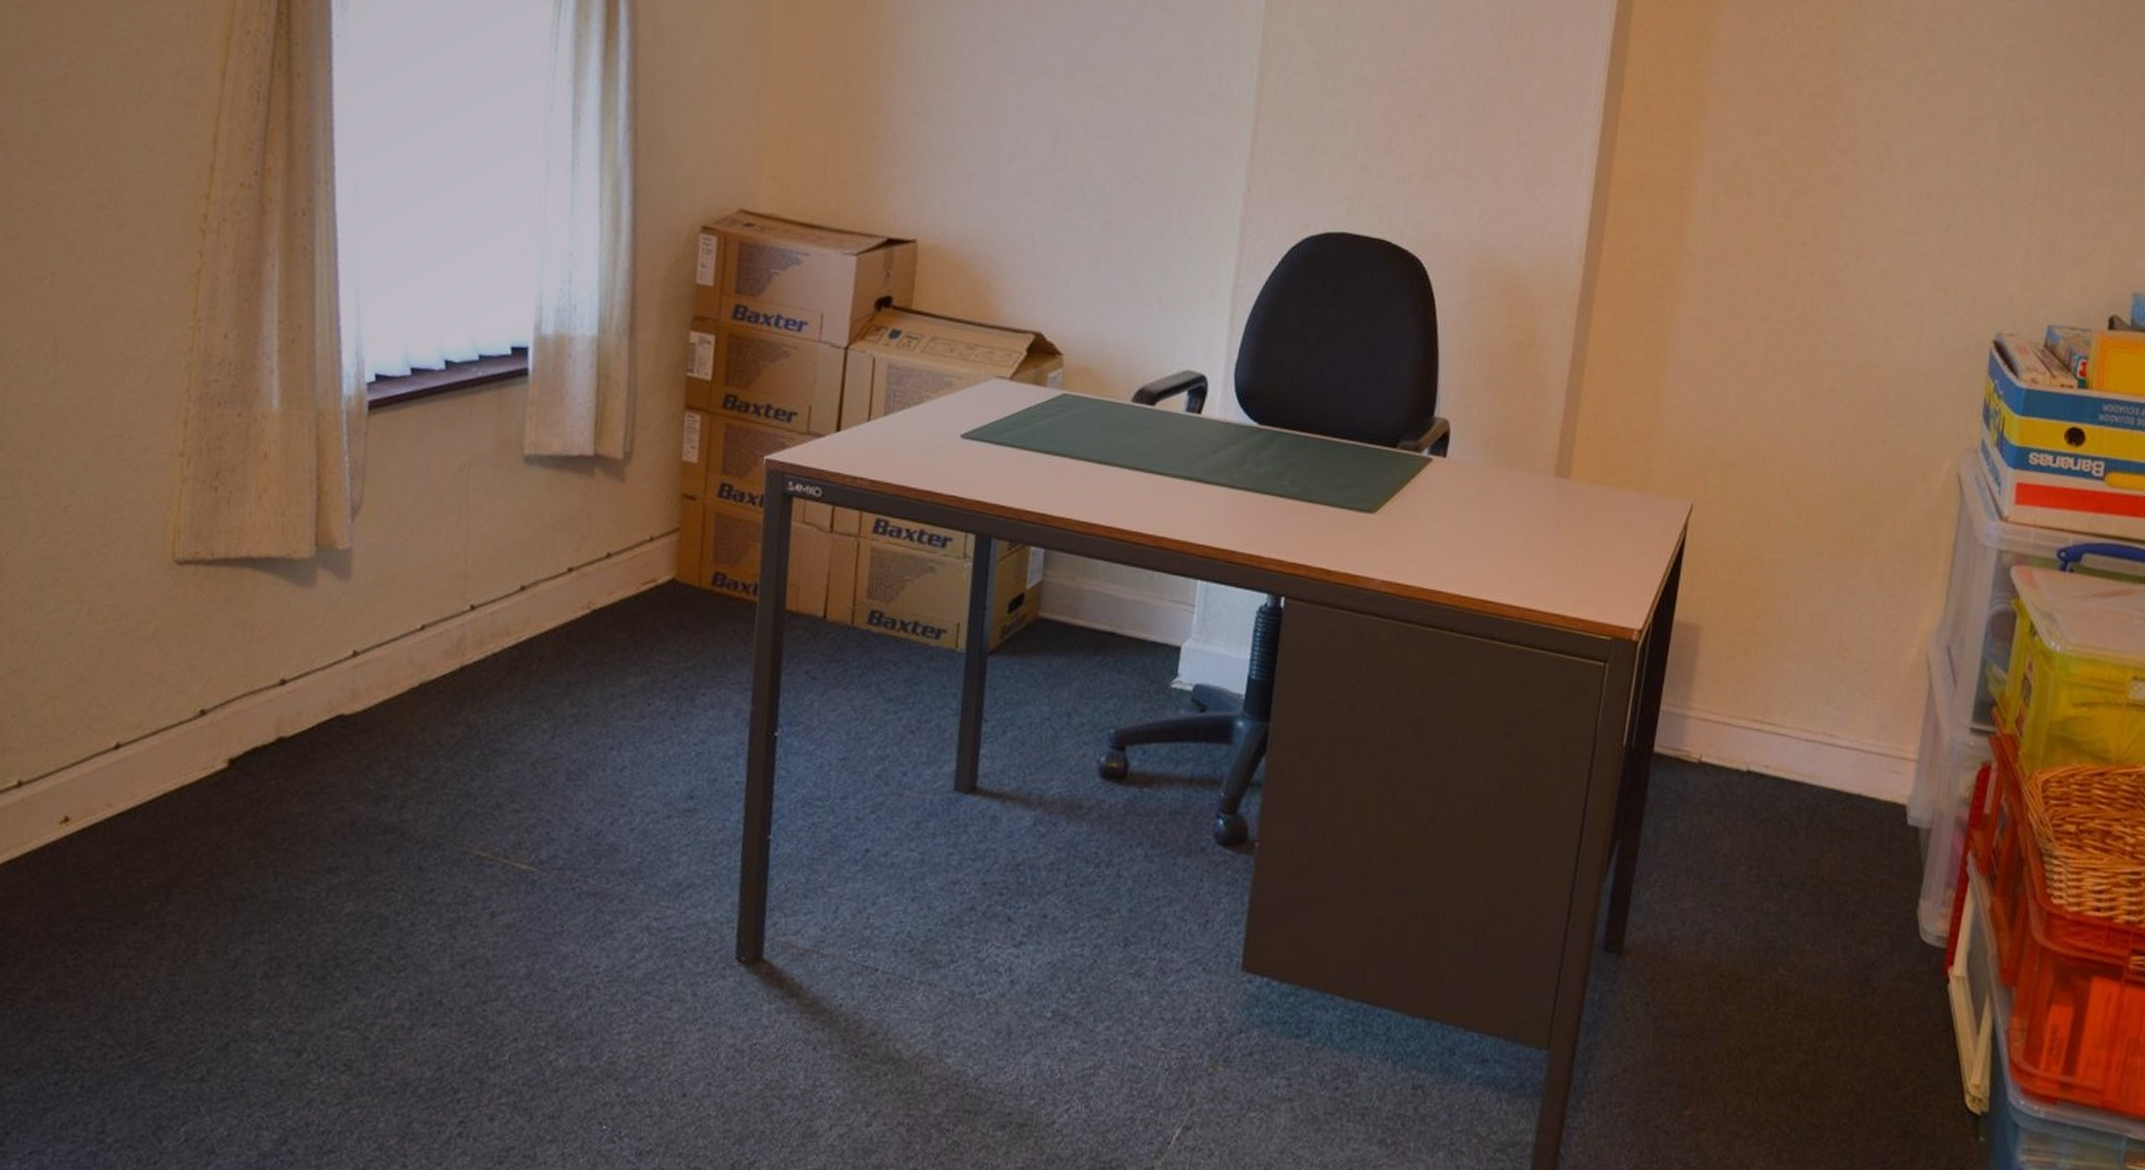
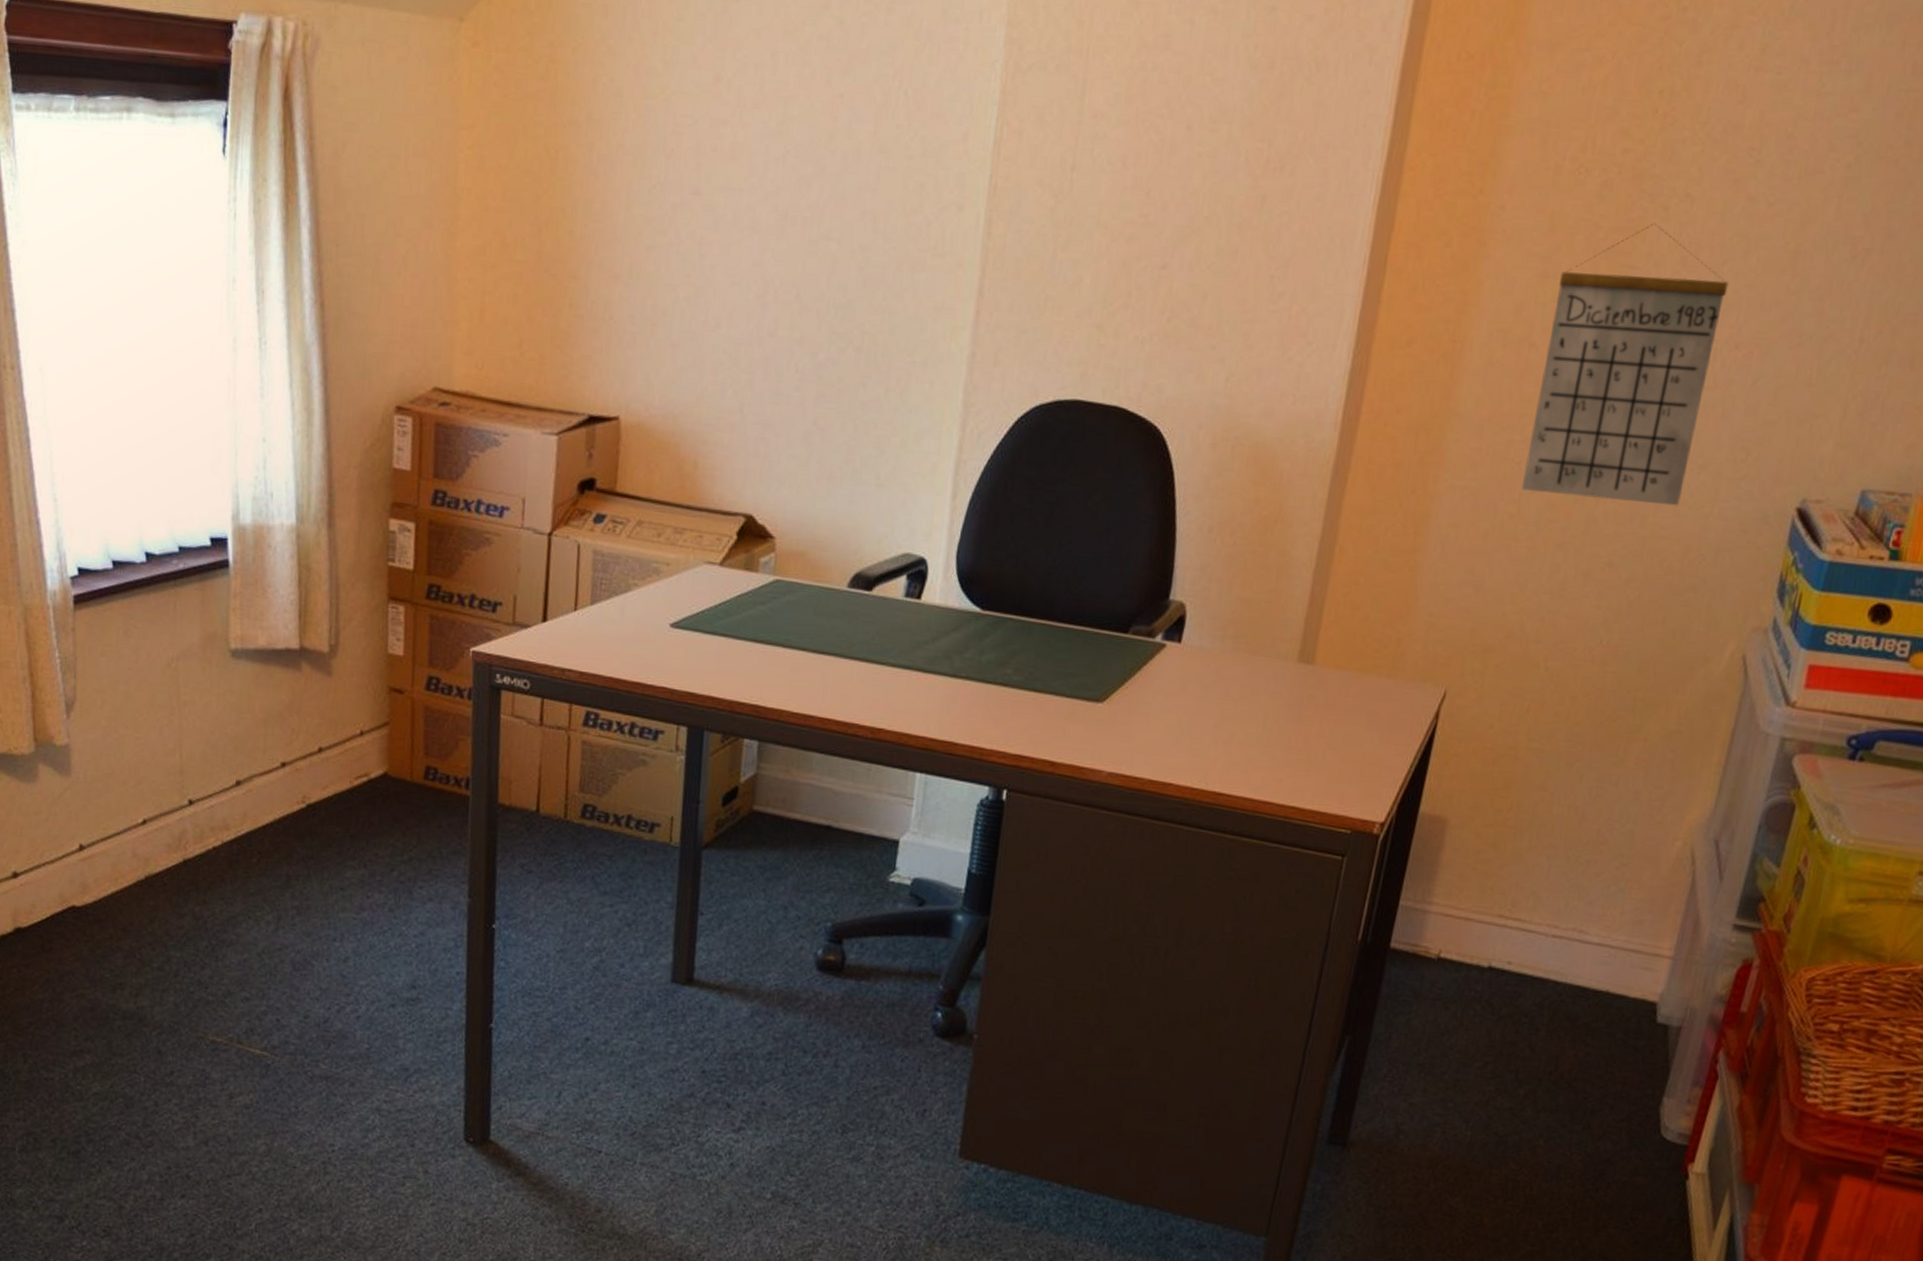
calendar: none [1749,89,1917,337] -> present [1521,223,1729,506]

